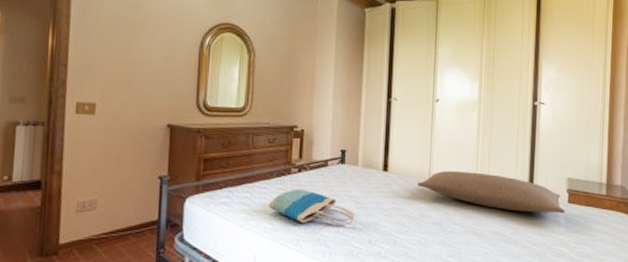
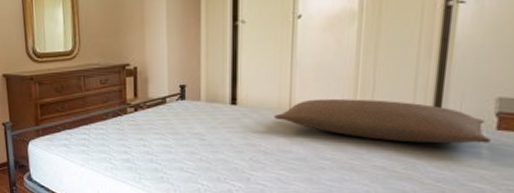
tote bag: present [268,188,354,226] -> none [106,128,199,164]

